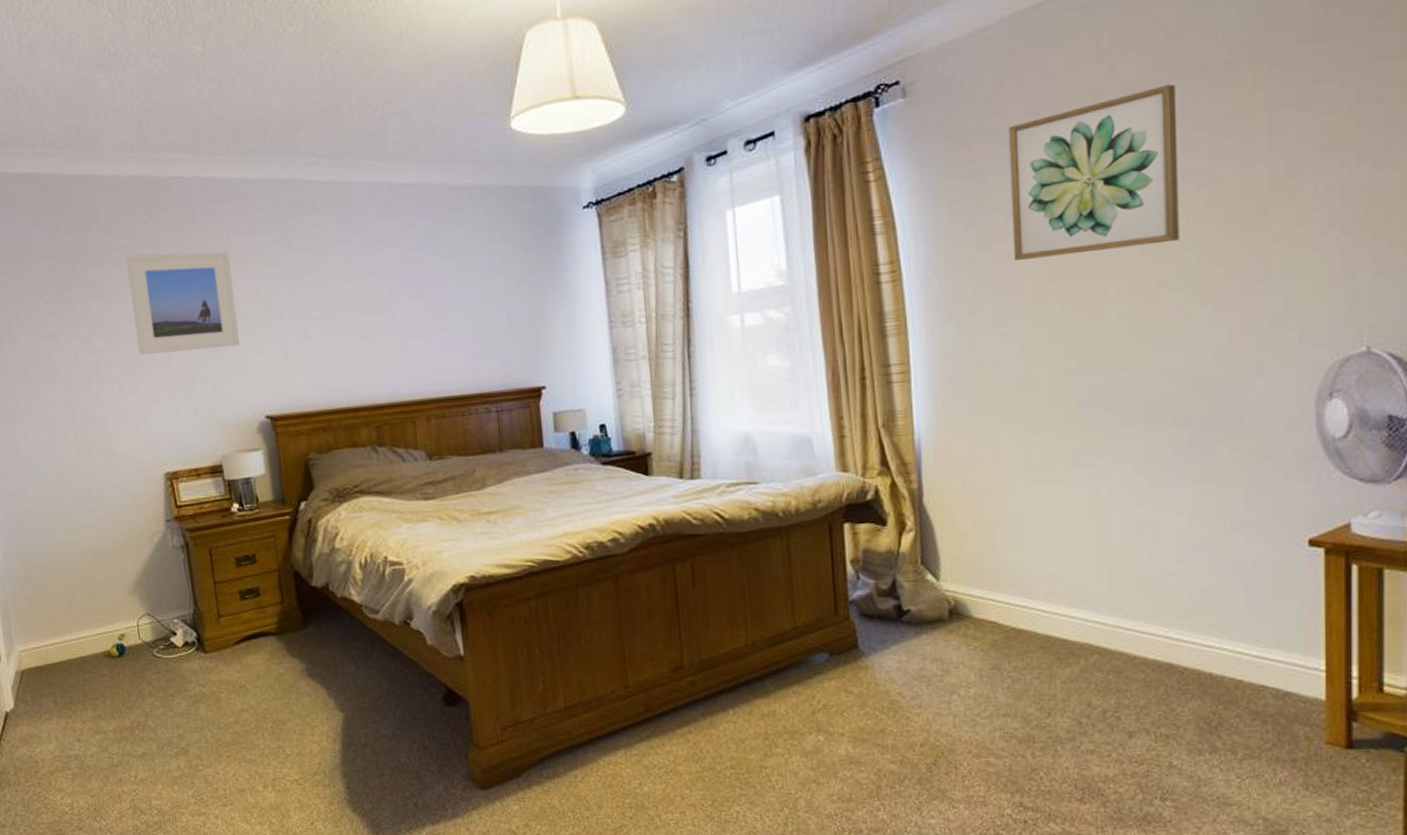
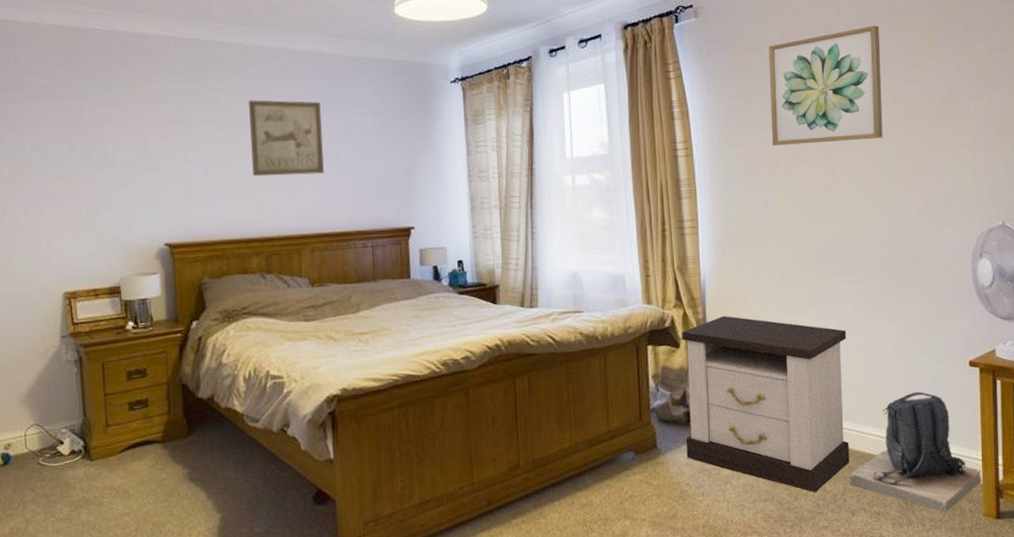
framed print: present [125,251,240,355] -> none [40,94,145,184]
wall art: none [347,243,437,336] -> present [249,100,324,177]
nightstand: none [889,484,1126,708] -> present [682,316,850,493]
backpack: none [1126,580,1326,738] -> present [850,391,982,512]

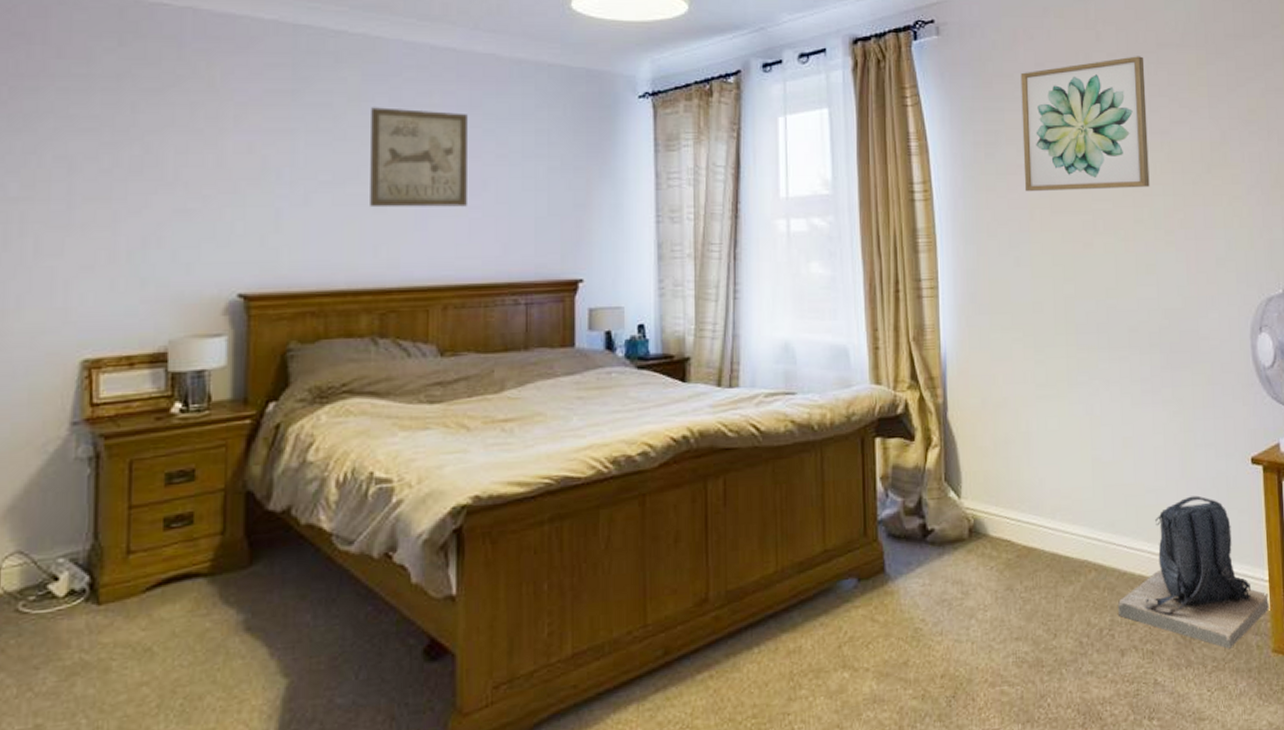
nightstand: present [682,316,850,493] -> none [917,400,1118,628]

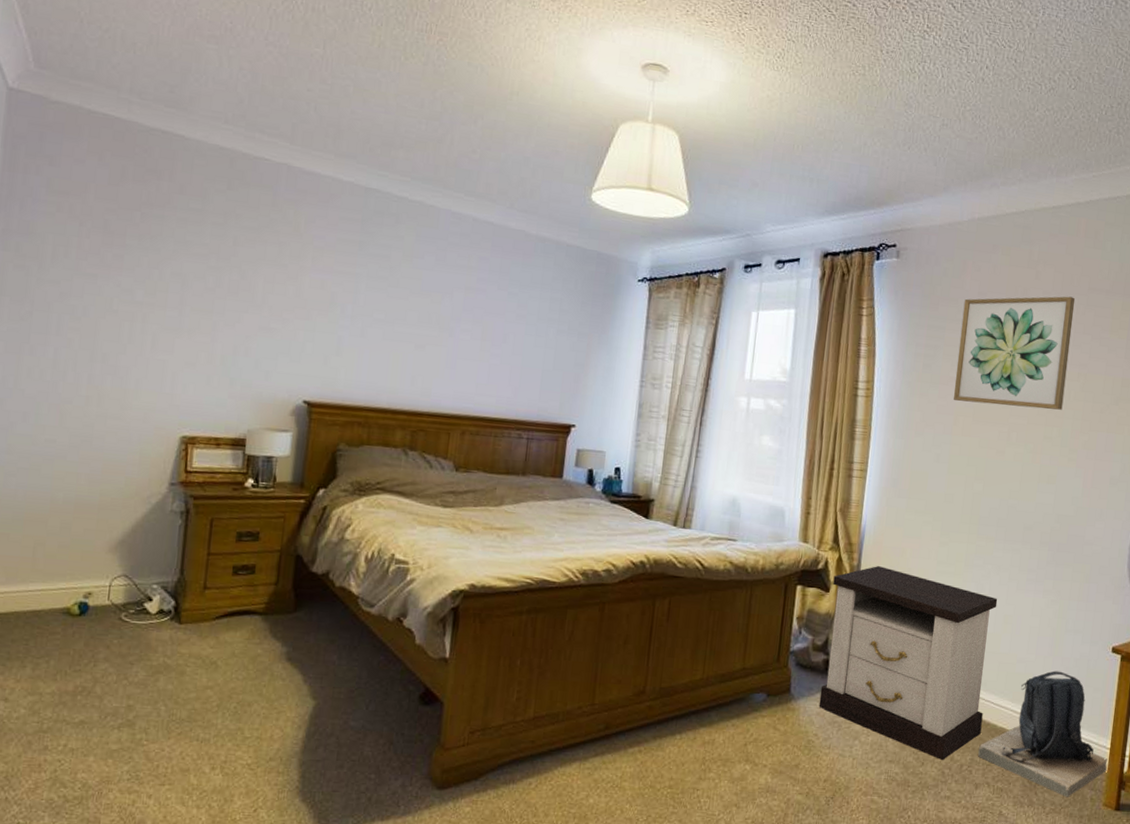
wall art: present [370,107,467,208] -> none [412,263,497,354]
nightstand: none [917,400,1118,628] -> present [819,566,998,761]

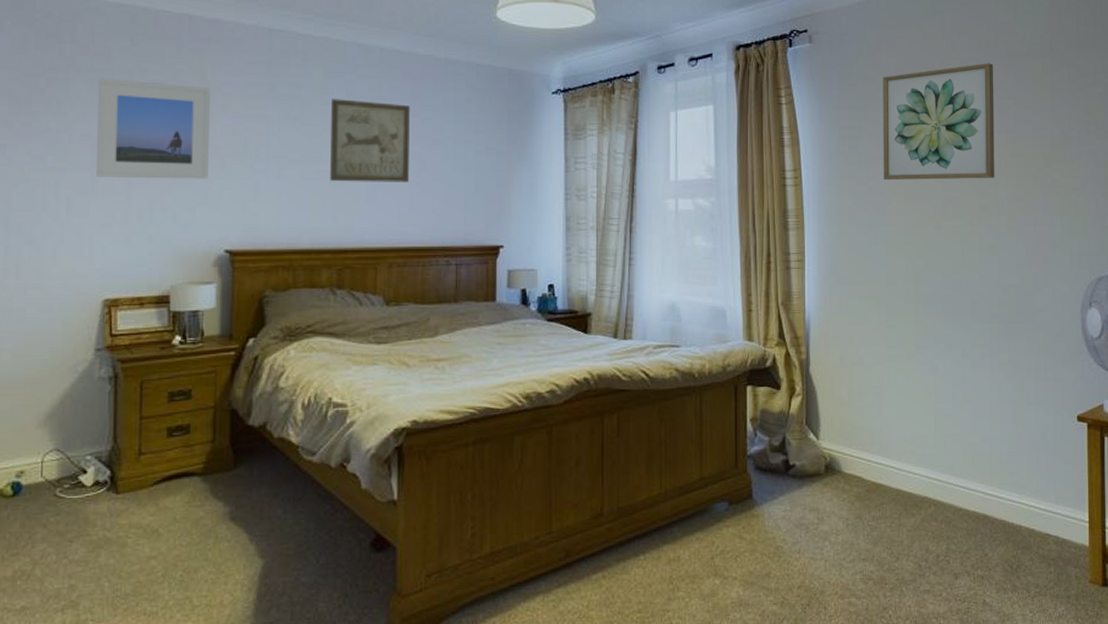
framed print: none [182,219,302,330] -> present [95,79,210,179]
wall art: none [412,263,497,354] -> present [330,99,410,183]
nightstand: present [819,566,998,761] -> none [783,357,954,553]
backpack: present [978,671,1108,797] -> none [954,446,1089,578]

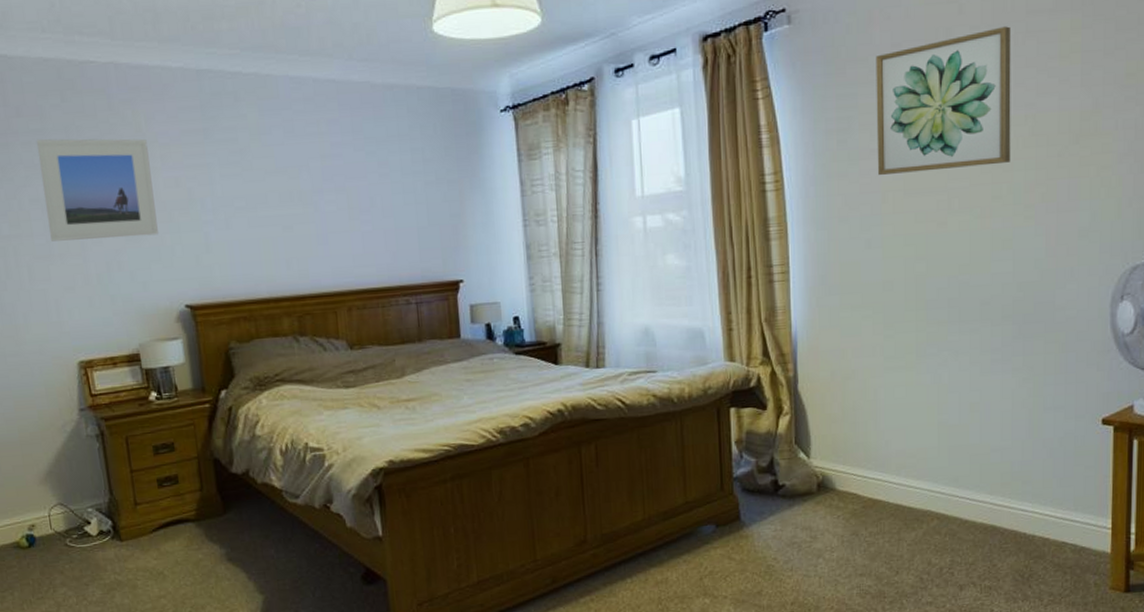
wall art: present [330,99,410,183] -> none [270,138,359,227]

